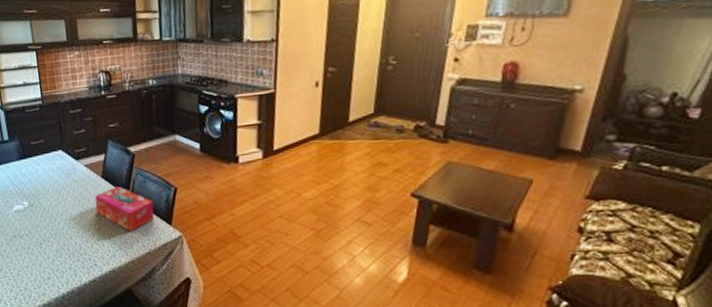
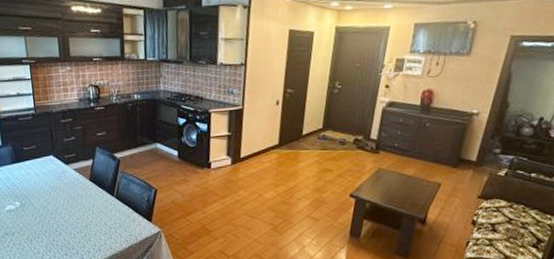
tissue box: present [94,186,155,232] -> none [82,188,137,229]

